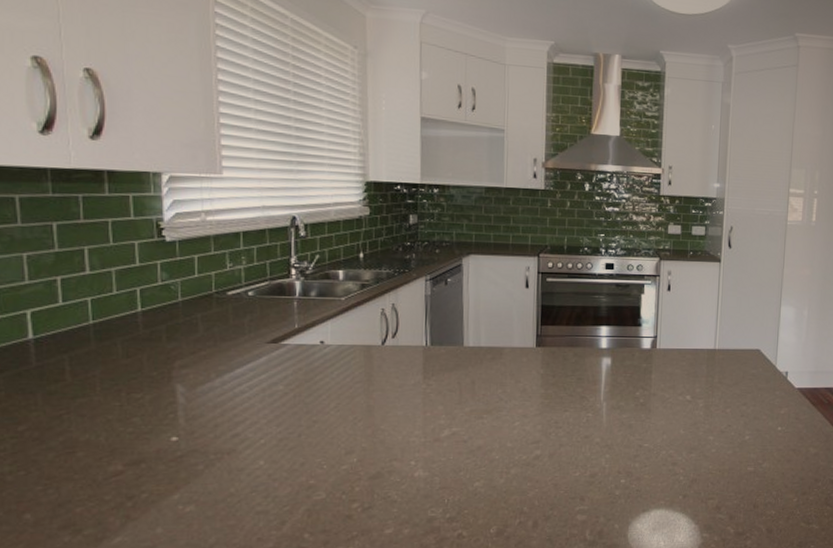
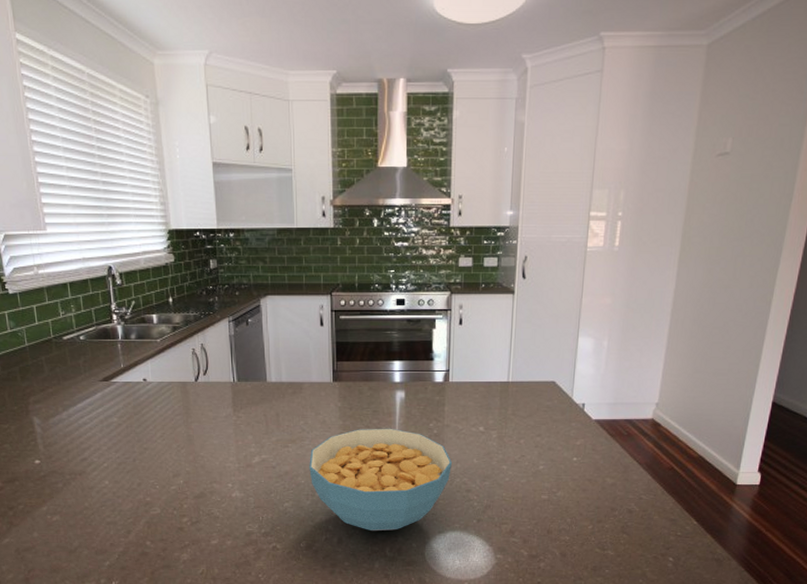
cereal bowl: none [505,397,658,511] -> present [309,428,452,530]

